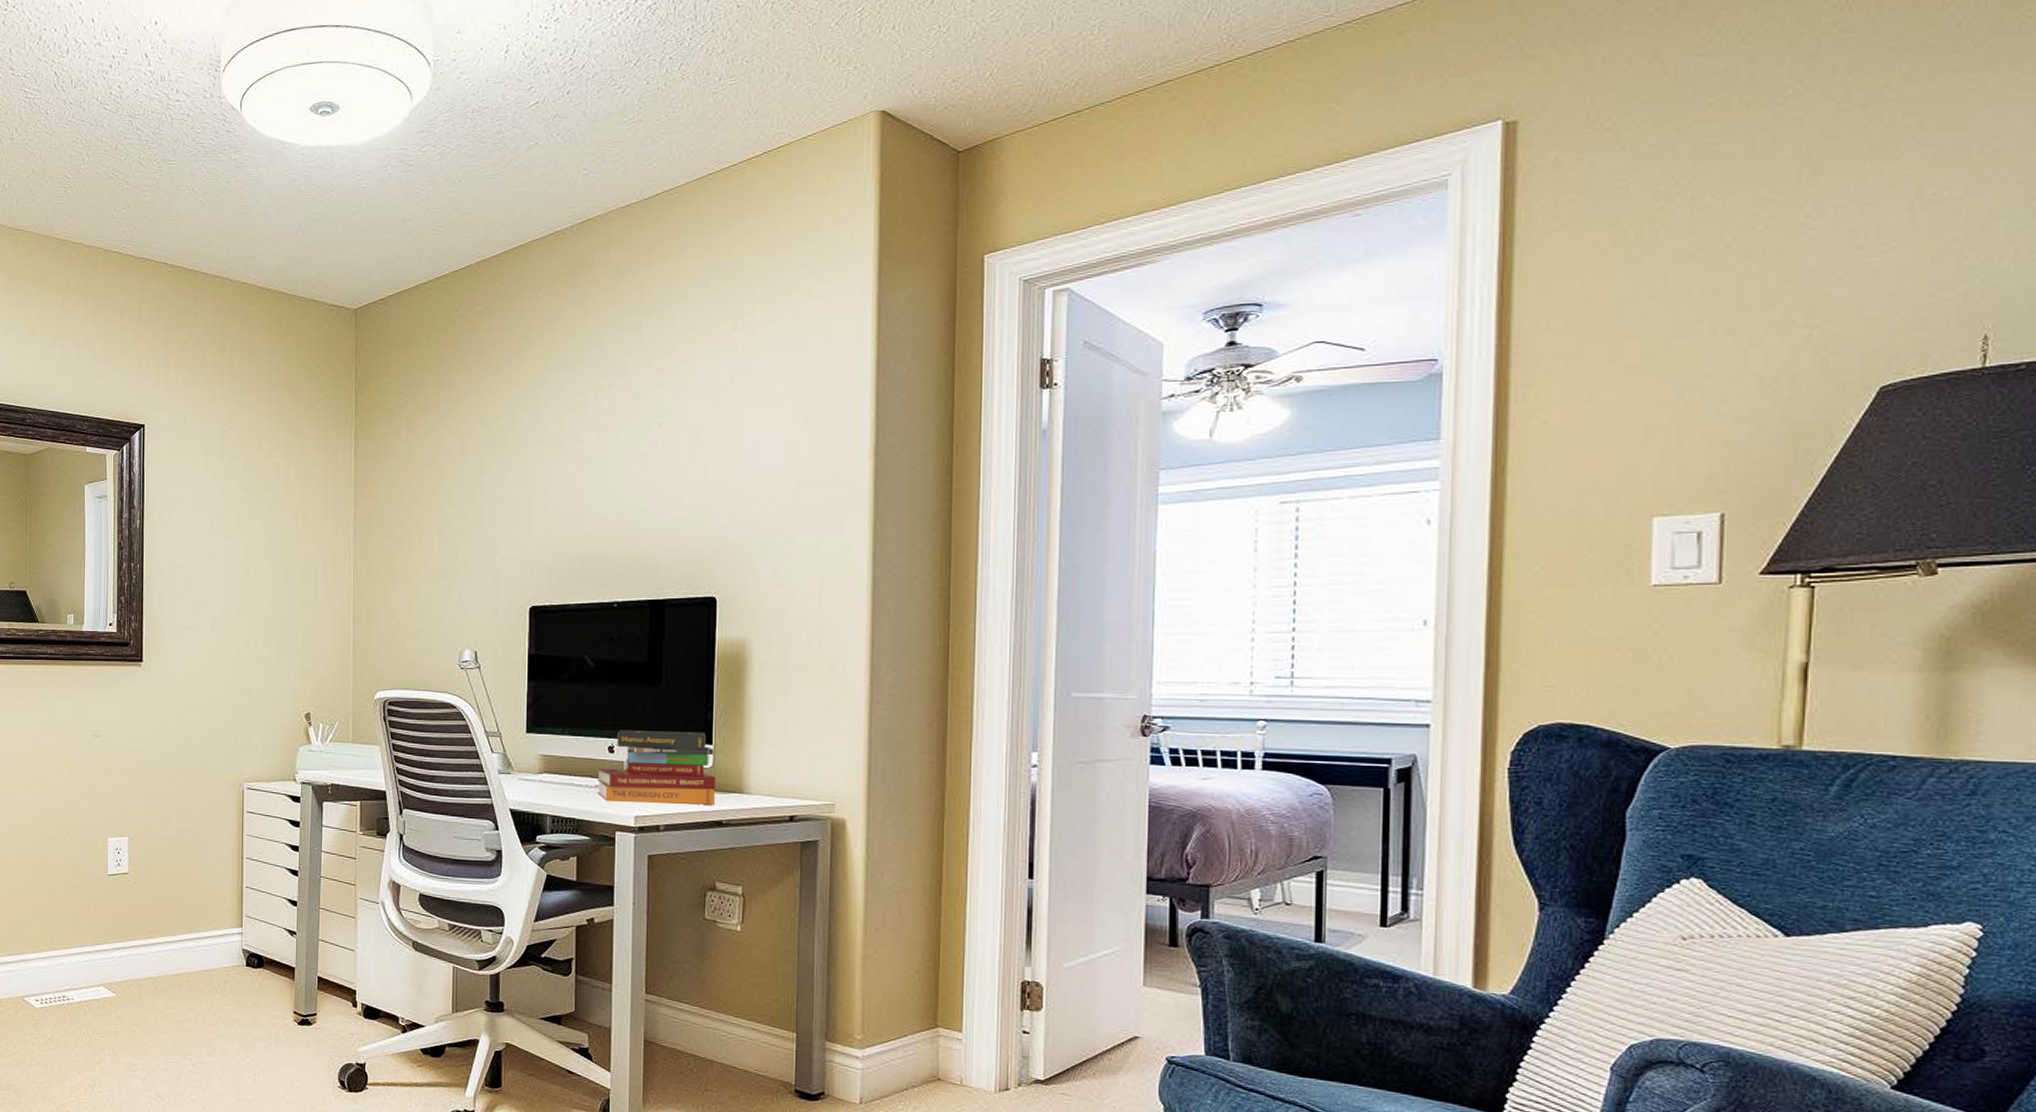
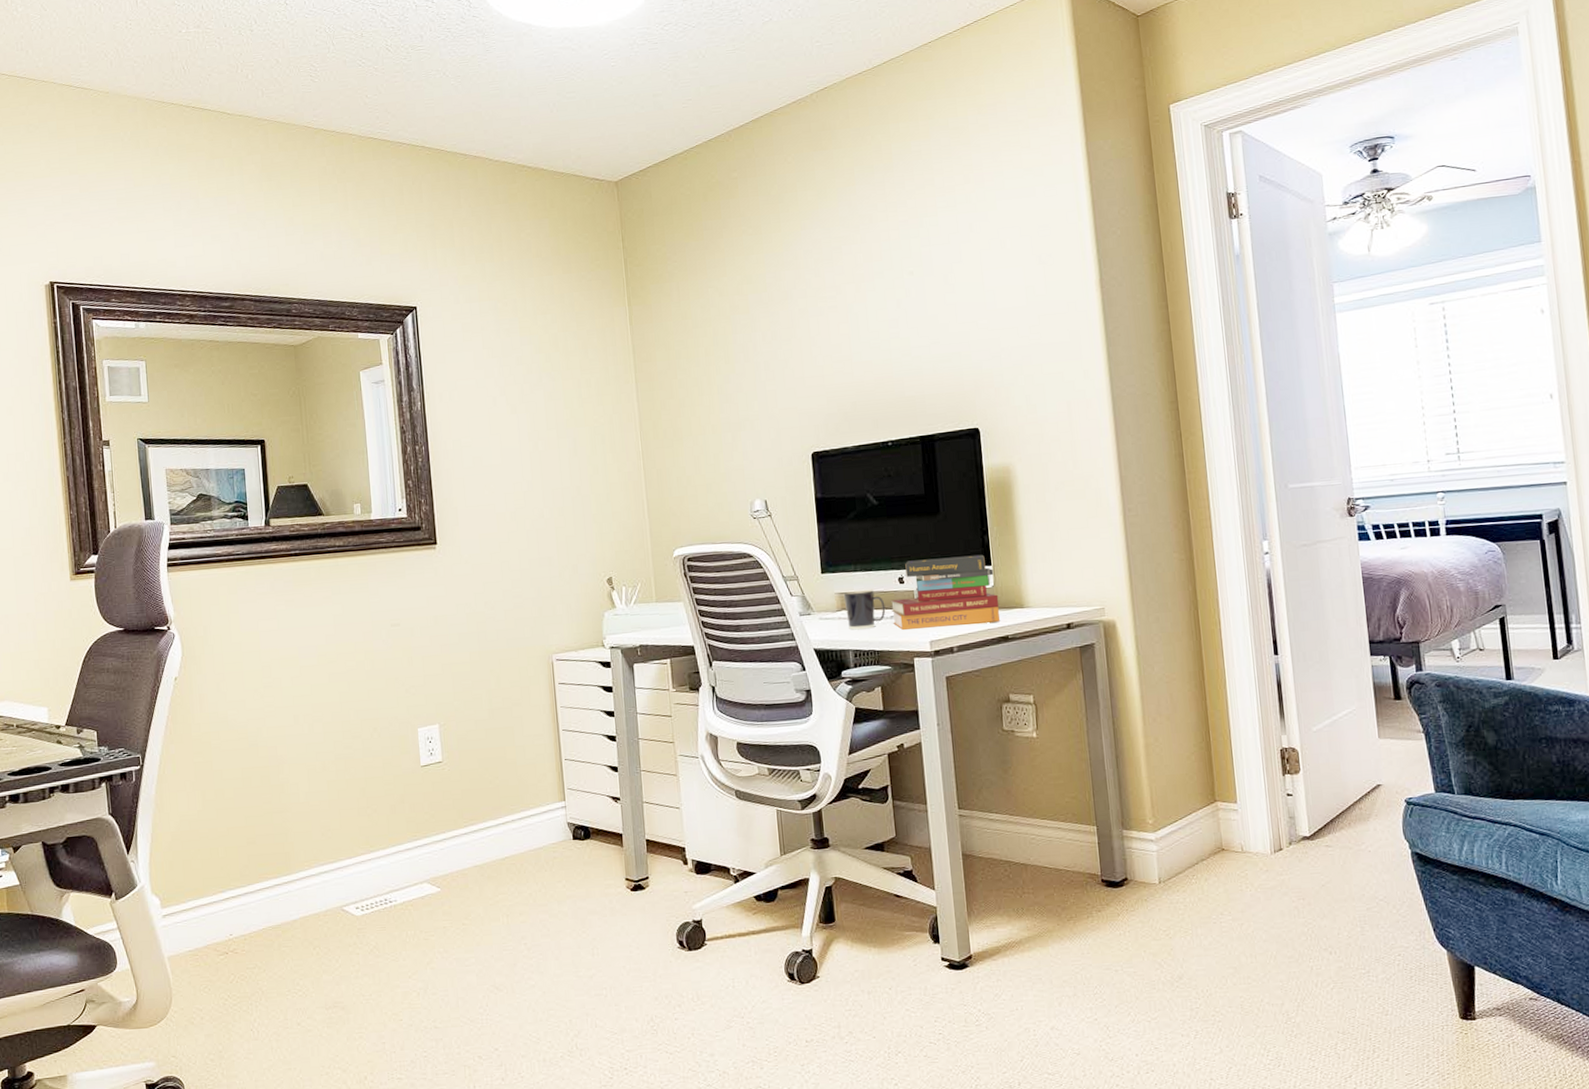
mug: none [547,754,591,796] -> present [843,590,886,630]

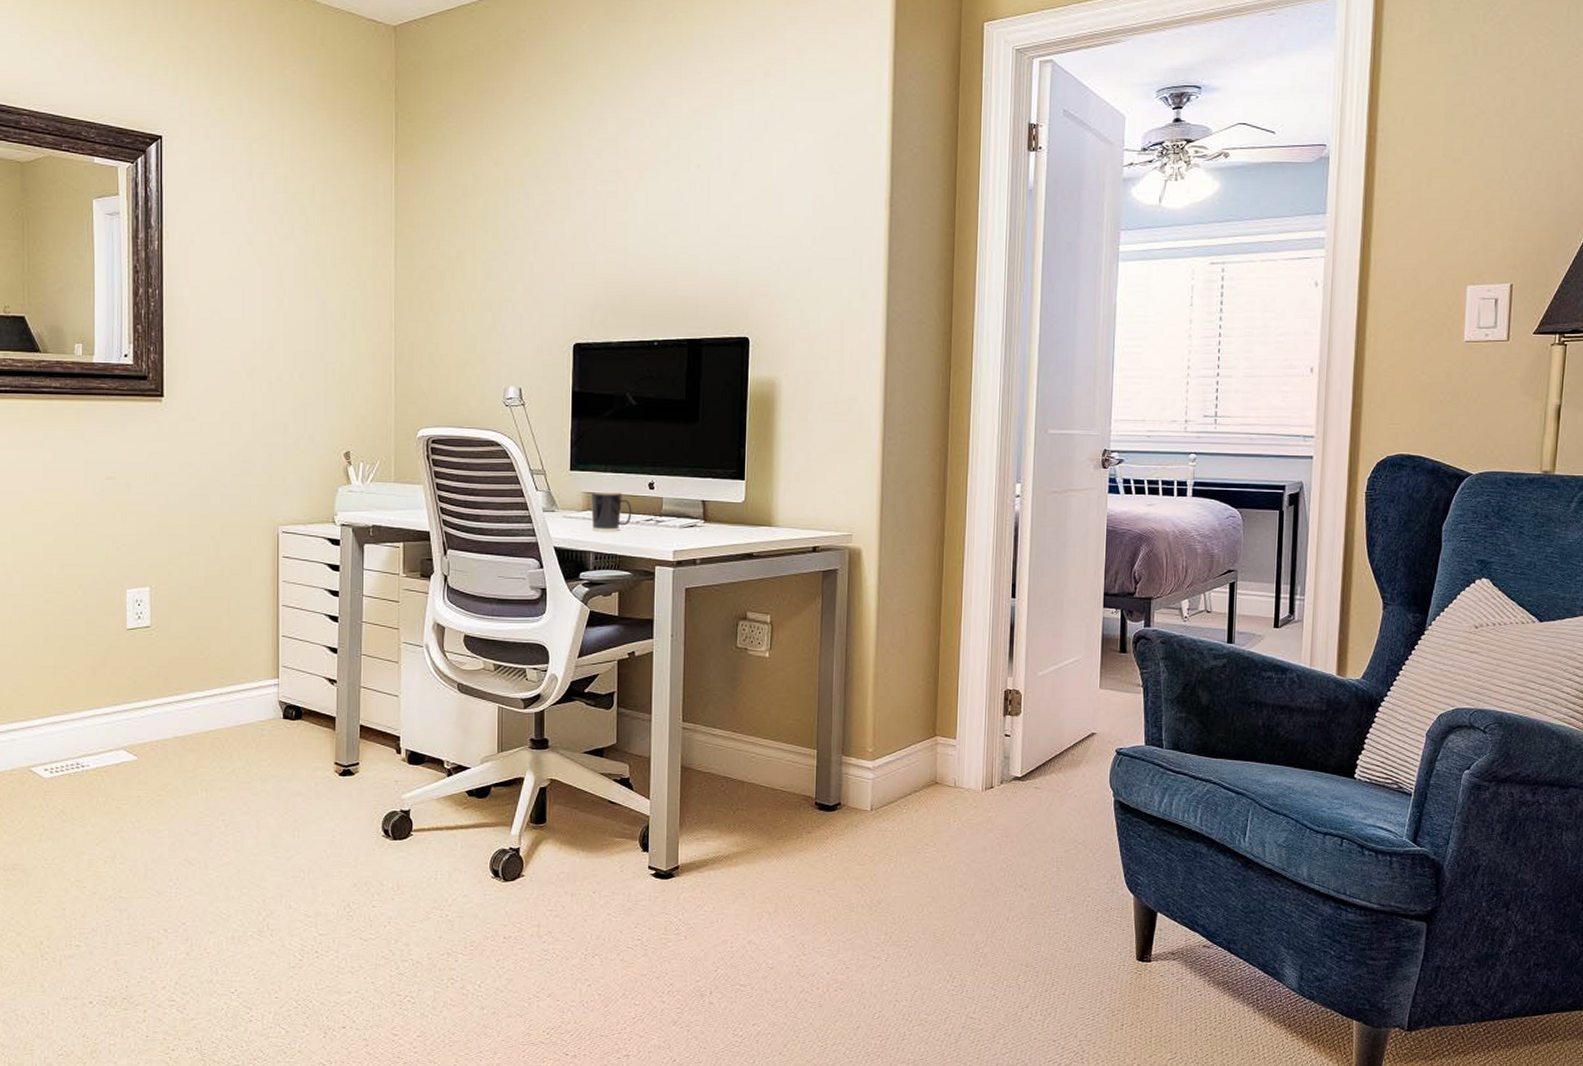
books: present [890,554,1000,630] -> none [637,466,748,538]

